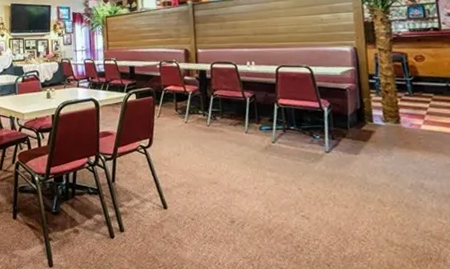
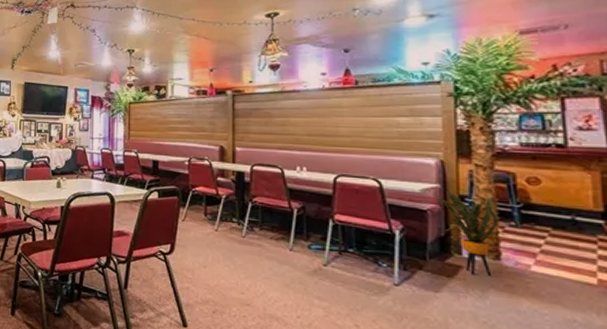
house plant: none [351,72,410,138] -> present [434,191,516,276]

